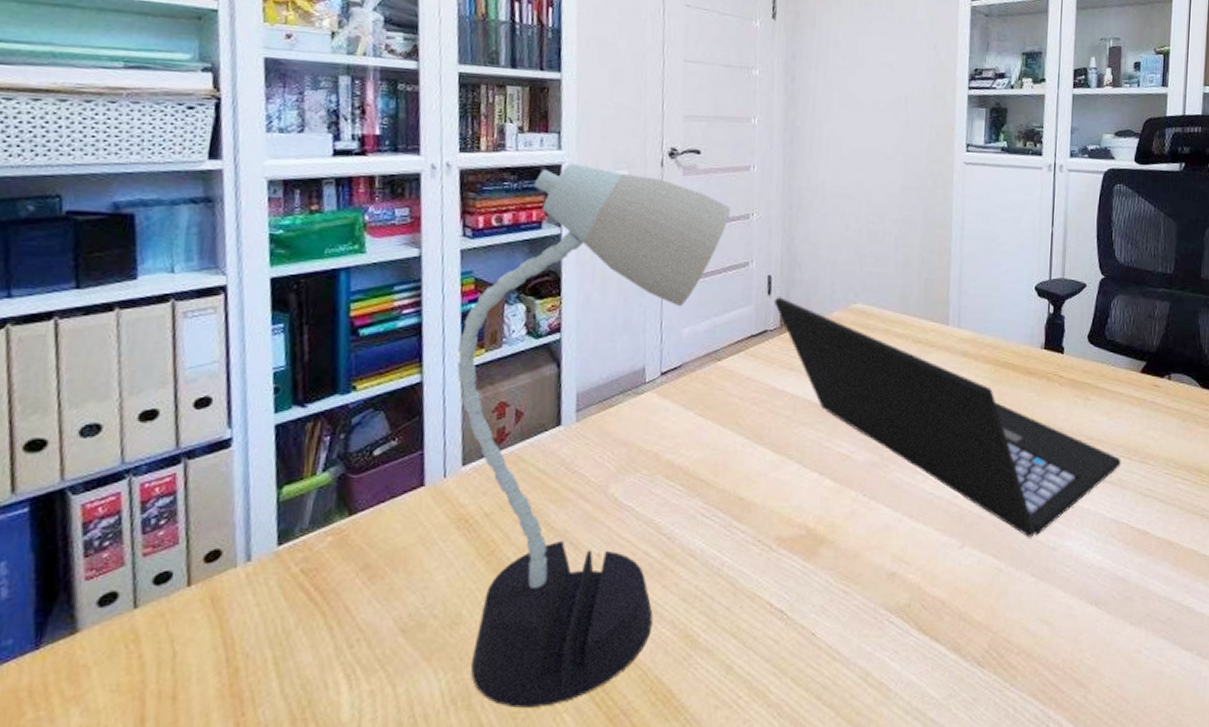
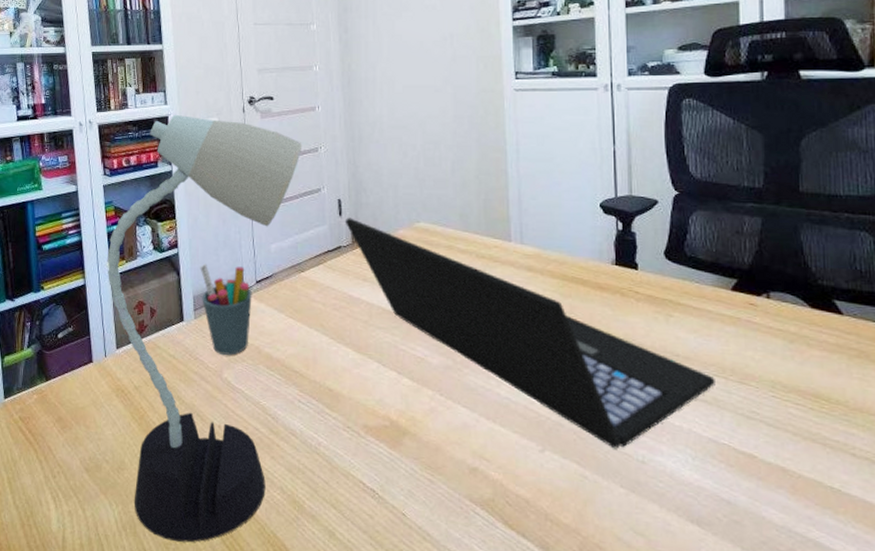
pen holder: none [588,352,655,466] -> present [200,263,252,356]

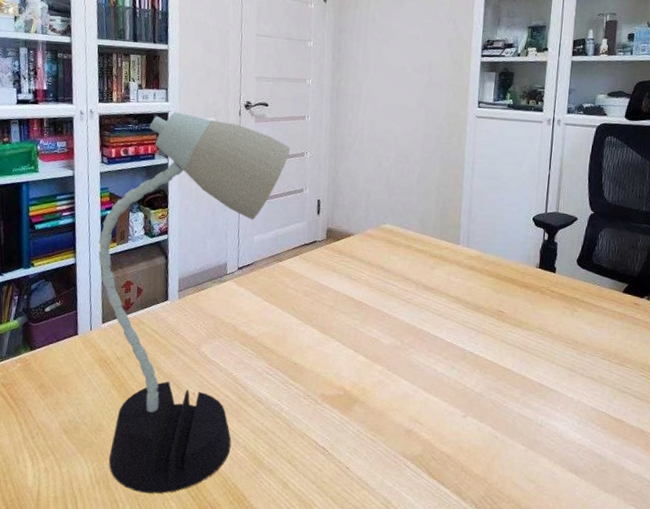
pen holder: present [200,263,252,356] -> none [187,249,234,332]
laptop: present [344,217,715,449] -> none [321,216,602,415]

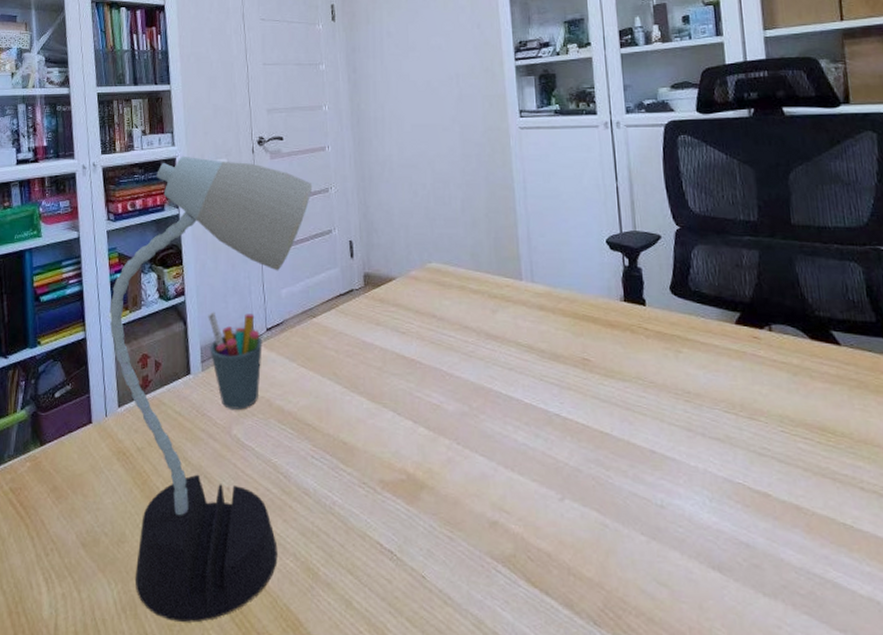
pen holder: none [187,249,234,332] -> present [208,311,263,411]

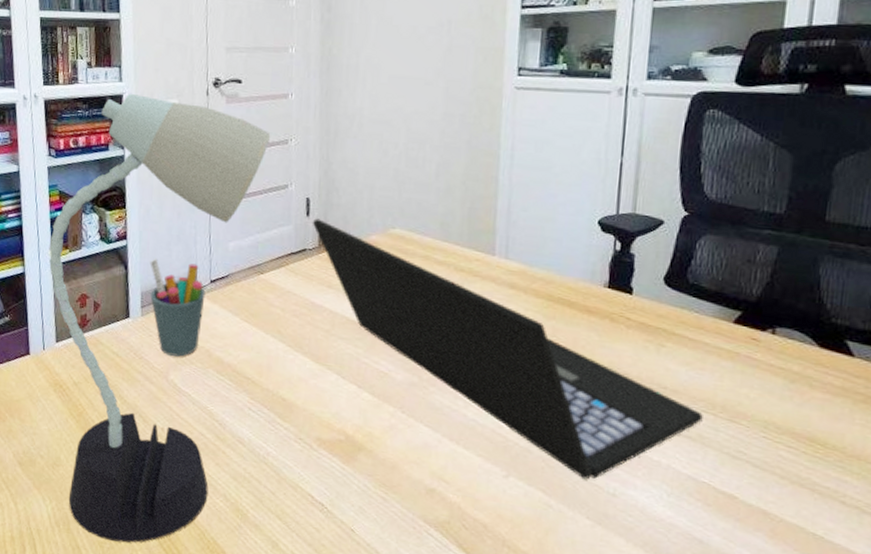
laptop: none [356,259,727,494] -> present [312,218,703,480]

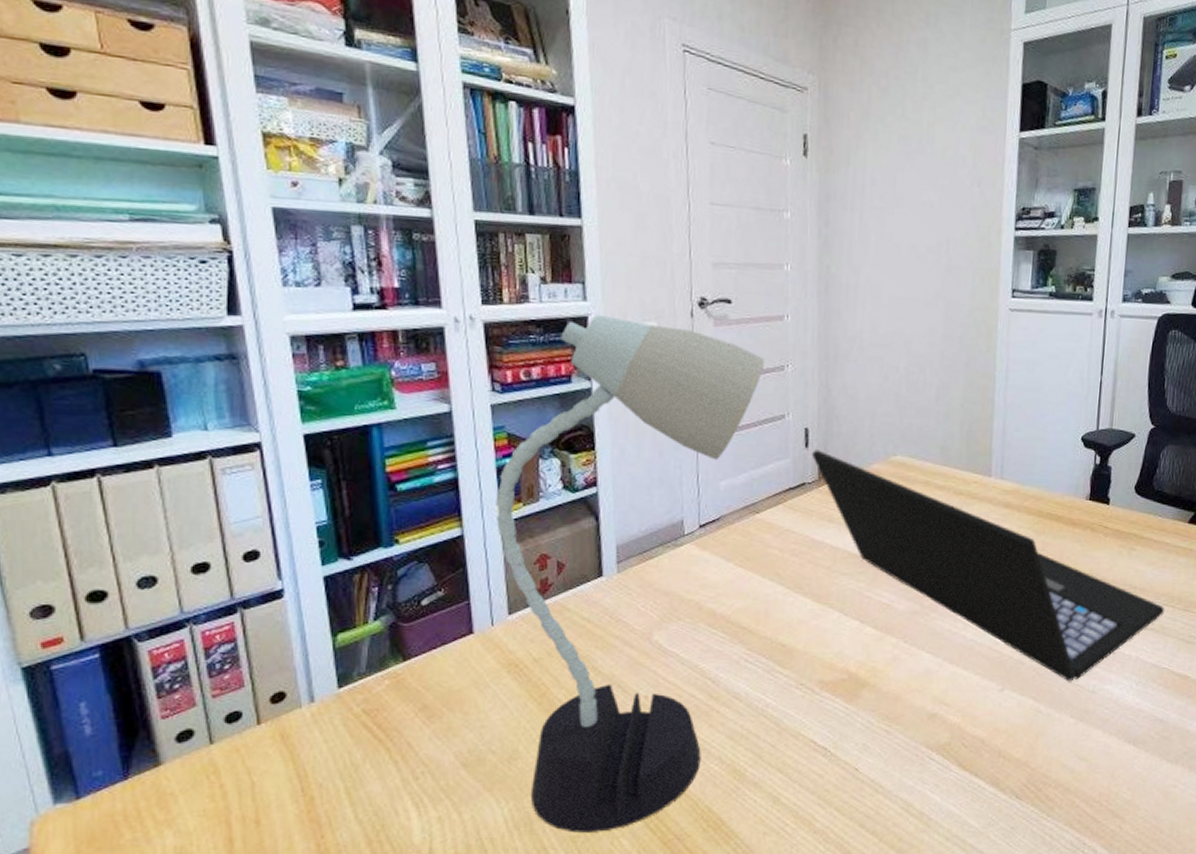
pen holder: present [150,258,206,357] -> none [626,505,694,615]

